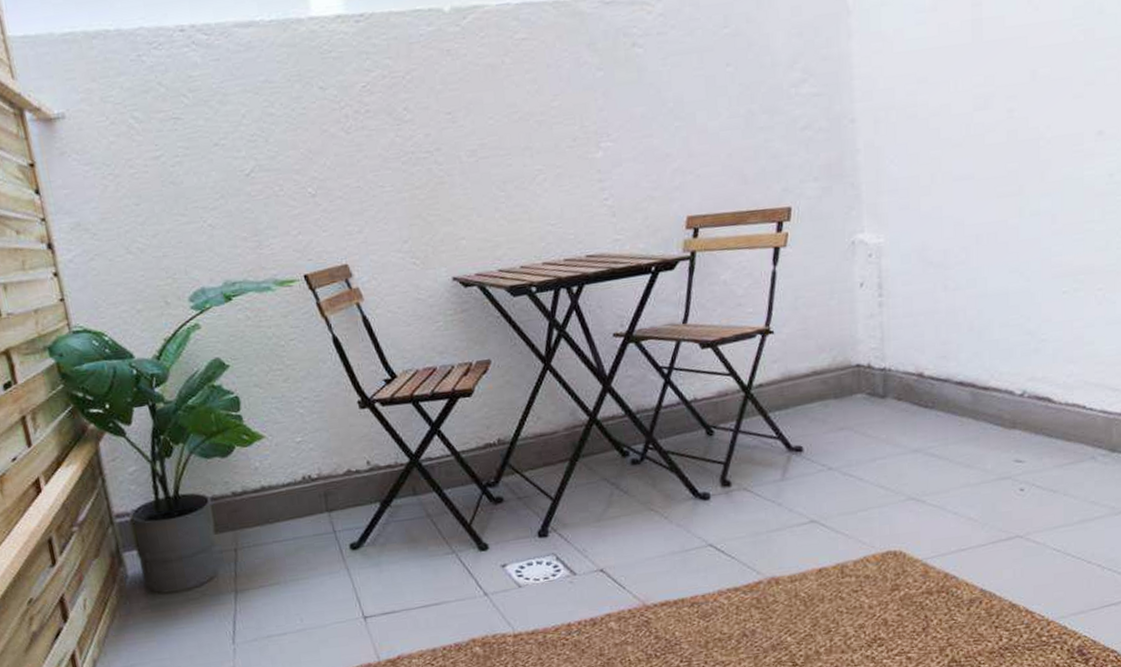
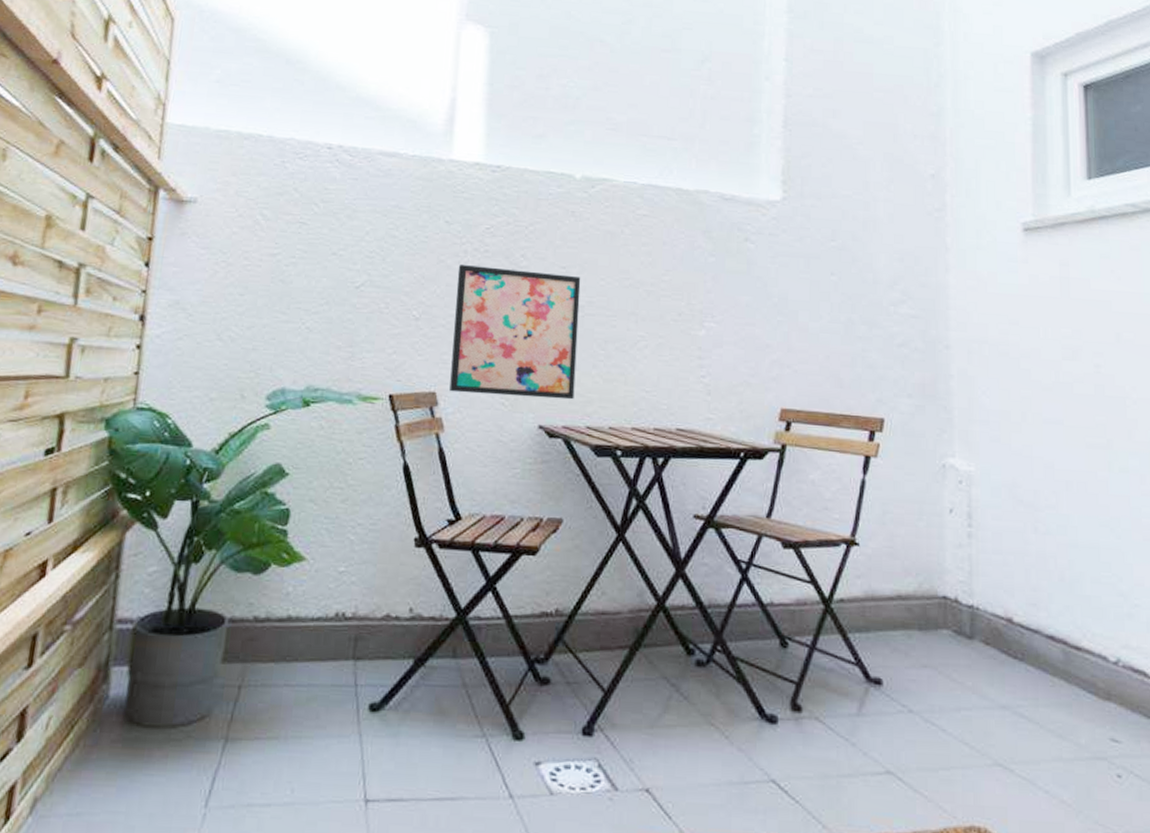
wall art: none [342,120,482,262] -> present [449,265,581,400]

